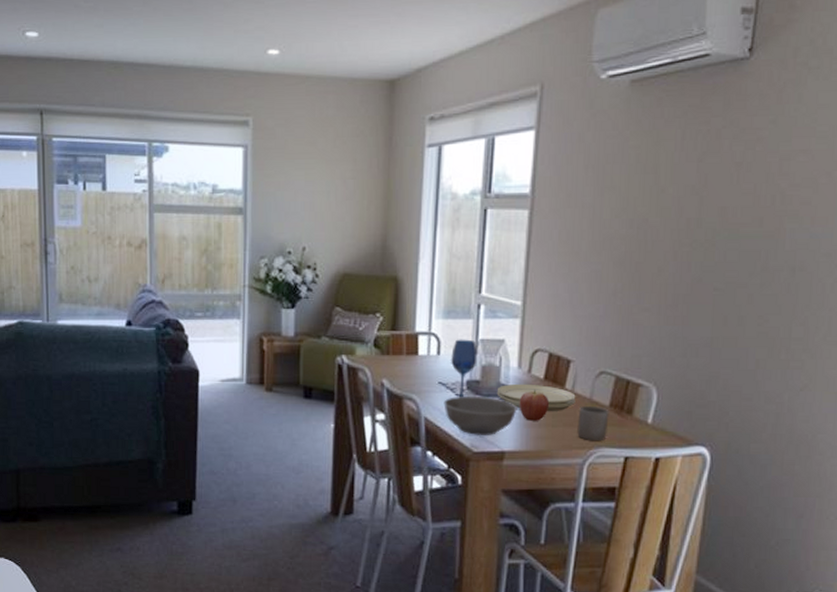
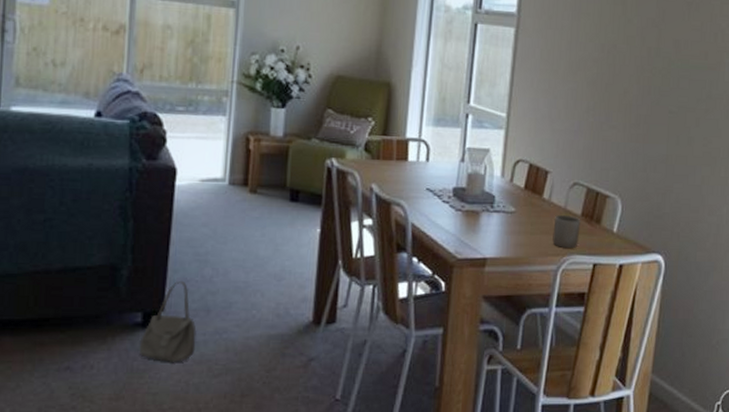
handbag: none [177,473,225,548] -> present [140,280,197,363]
bowl: present [443,397,517,435] -> none [430,203,500,242]
wineglass: present [451,339,478,398] -> none [439,147,465,205]
plate: present [496,383,576,412] -> none [481,192,552,220]
fruit: present [519,390,550,421] -> none [501,199,529,229]

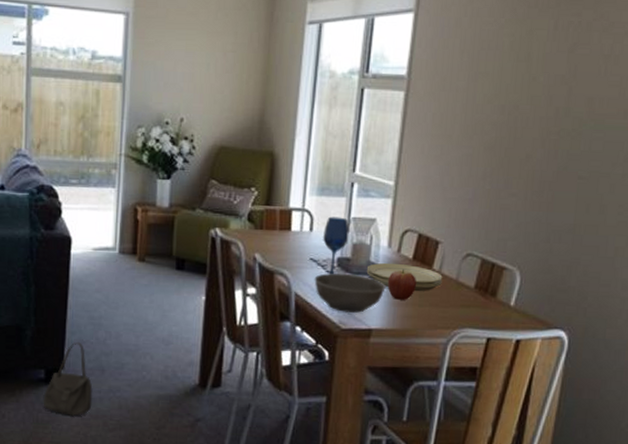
bowl: none [430,203,500,242] -> present [314,273,386,313]
wineglass: none [439,147,465,205] -> present [323,216,350,275]
plate: none [481,192,552,220] -> present [366,262,443,292]
fruit: none [501,199,529,229] -> present [387,270,417,300]
mug: present [552,215,581,249] -> none [442,287,474,322]

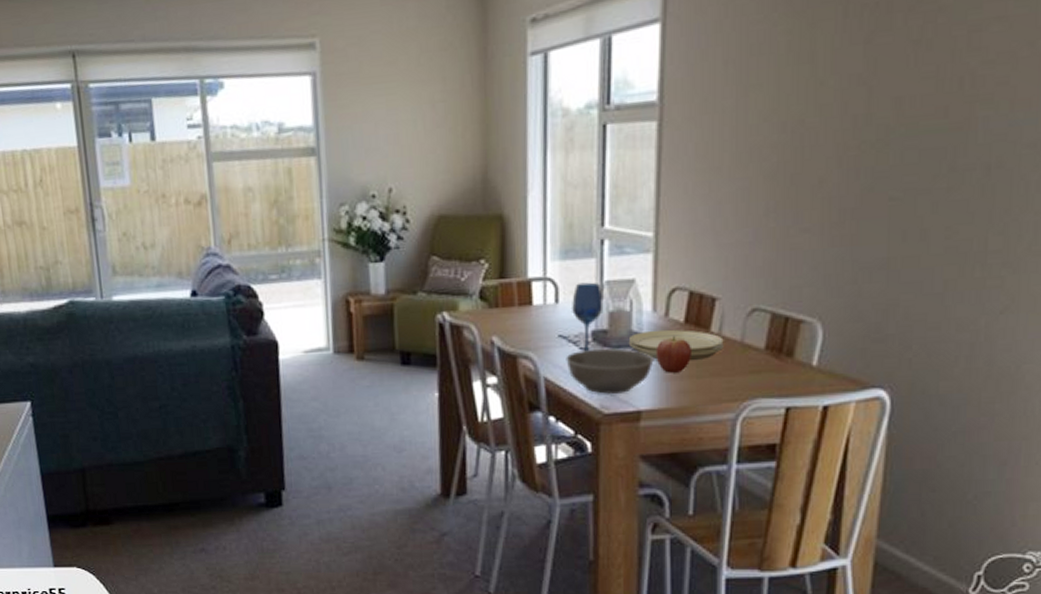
handbag: present [44,341,93,417] -> none [266,458,322,543]

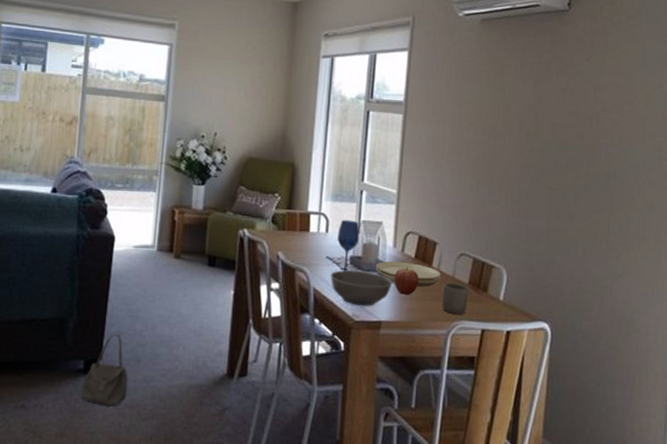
handbag: none [266,458,322,543] -> present [81,333,128,407]
mug: none [727,350,765,392] -> present [442,283,468,315]

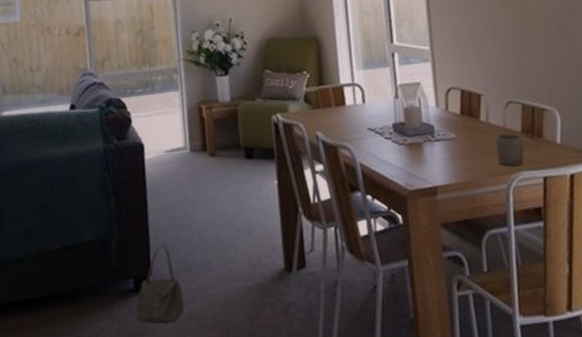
bowl: present [330,270,393,306] -> none [375,136,442,174]
wineglass: present [337,219,360,272] -> none [375,85,400,141]
plate: present [375,261,441,287] -> none [421,120,492,144]
fruit: present [394,267,420,295] -> none [442,125,470,155]

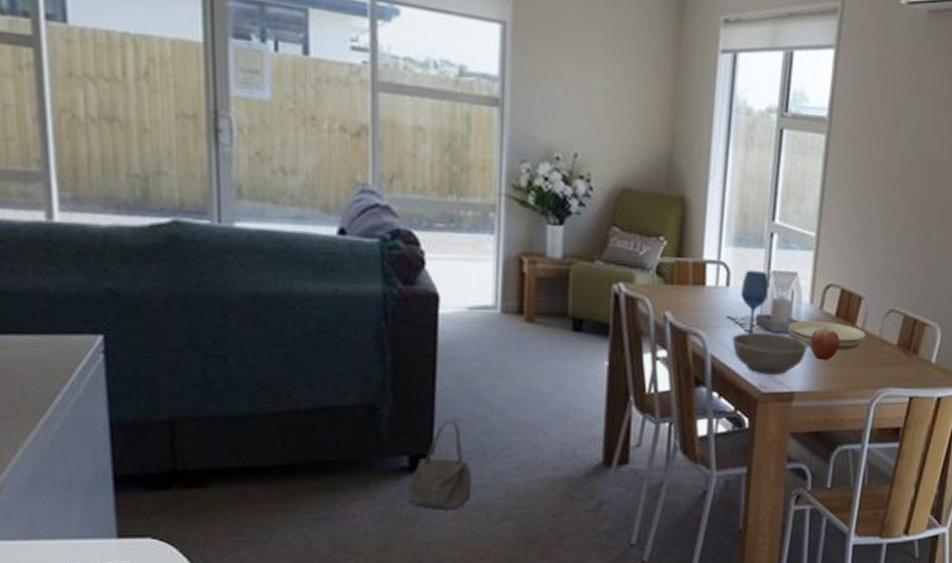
wineglass: none [375,85,400,141] -> present [741,270,769,334]
bowl: none [375,136,442,174] -> present [732,333,808,375]
plate: none [421,120,492,144] -> present [787,320,866,351]
fruit: none [442,125,470,155] -> present [810,327,840,360]
mug: present [495,133,525,167] -> none [866,345,897,381]

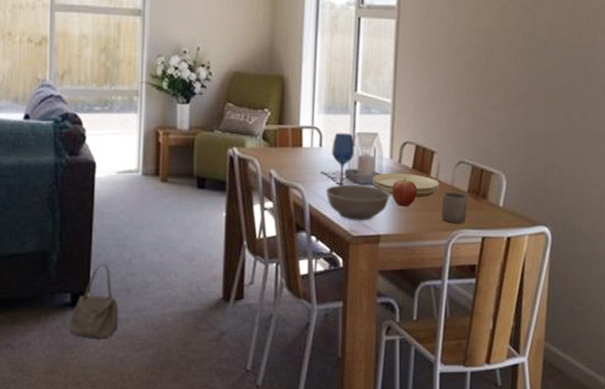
mug: none [866,345,897,381] -> present [442,192,468,224]

